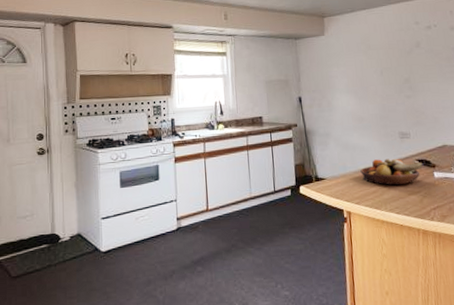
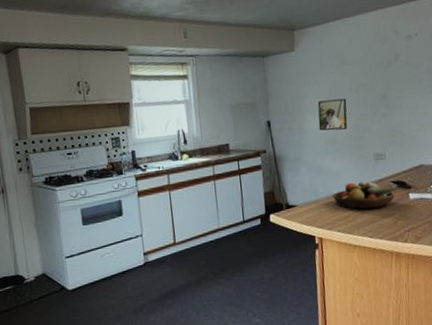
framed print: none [345,79,374,109] -> present [317,98,348,131]

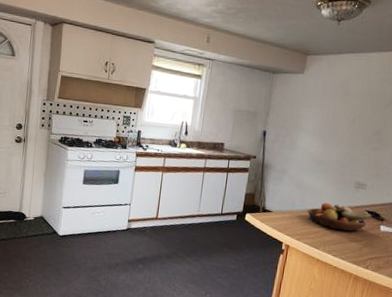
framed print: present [317,98,348,131] -> none [309,123,342,154]

